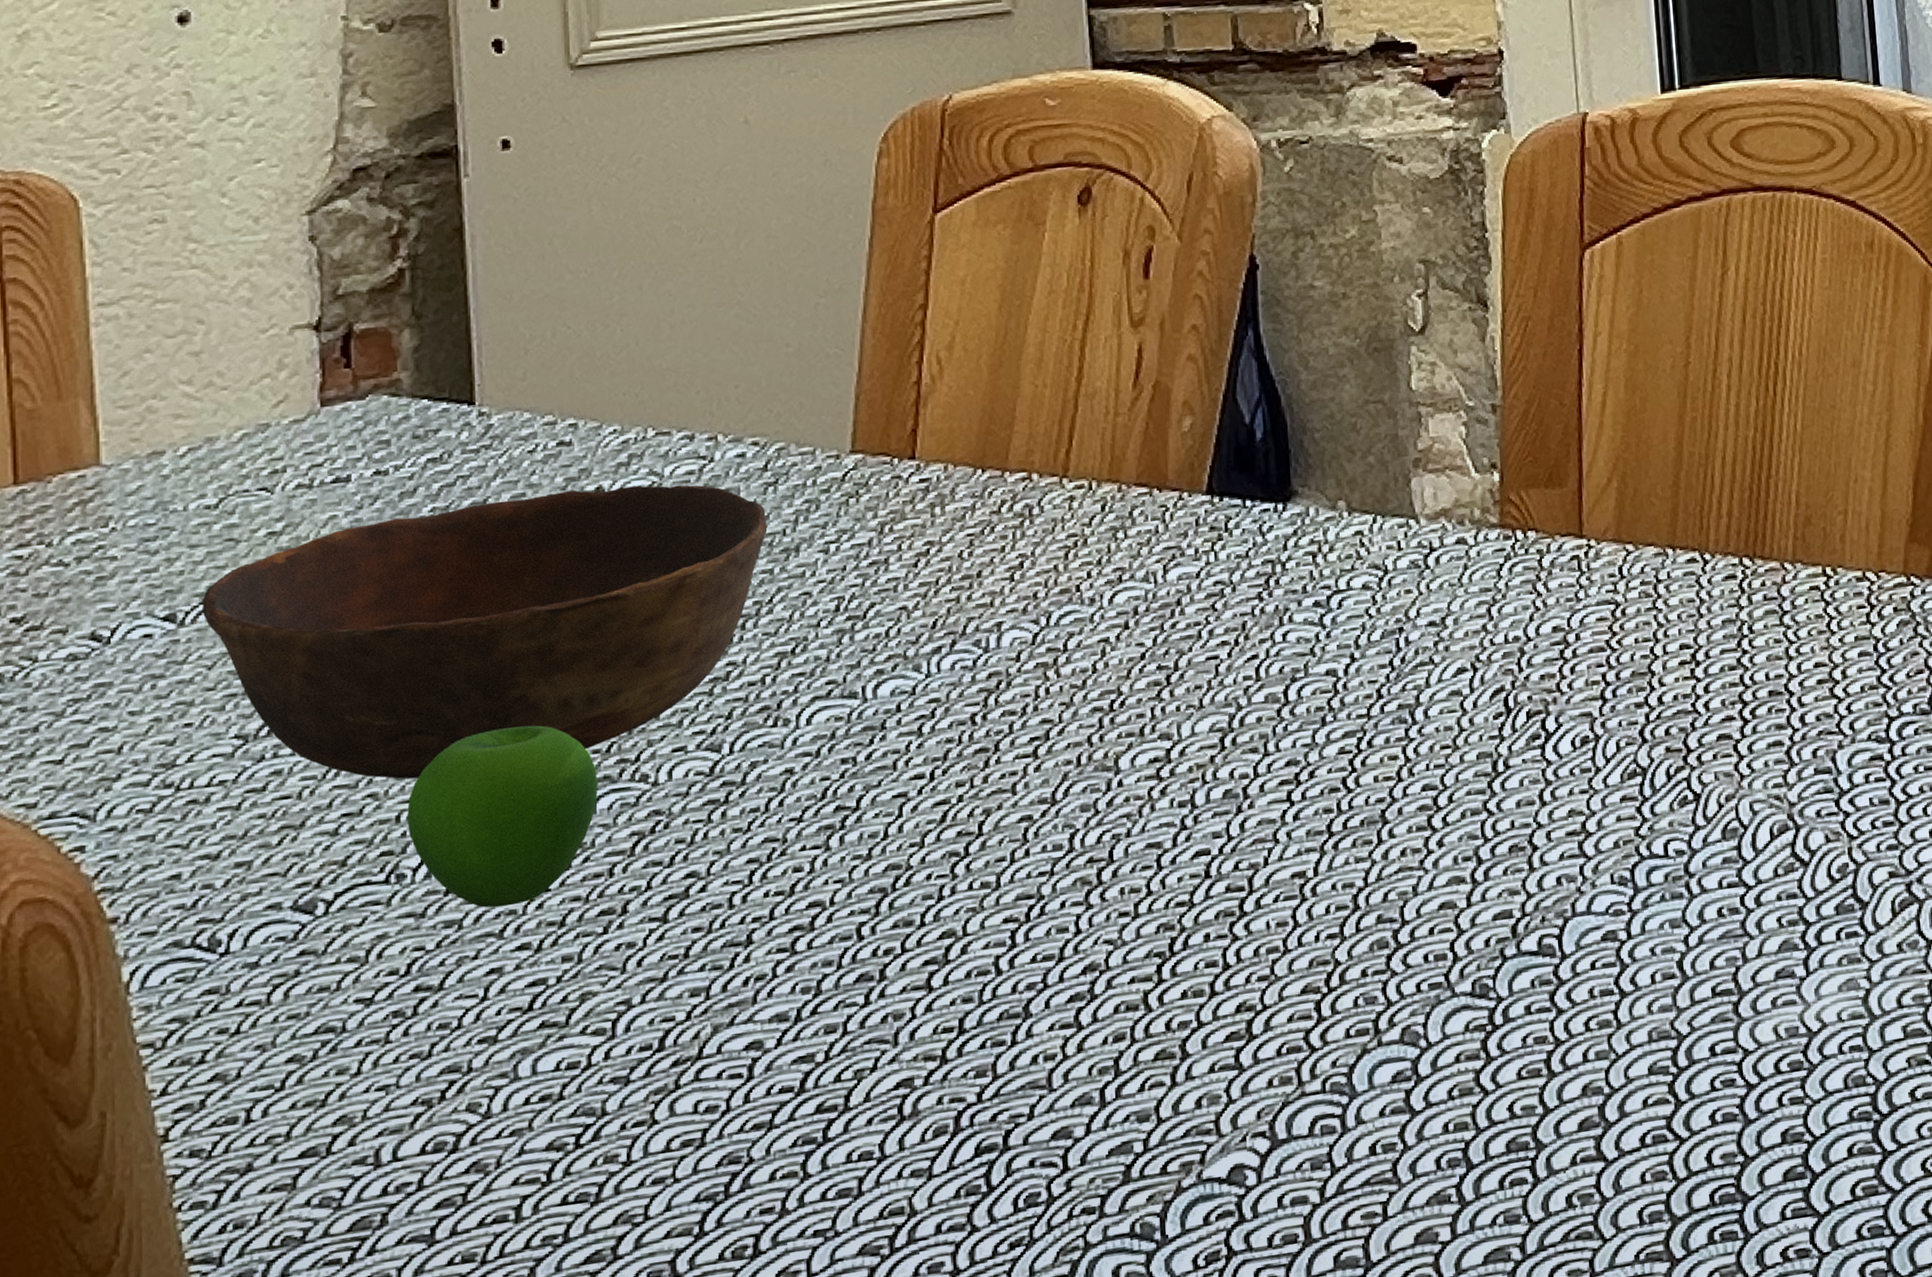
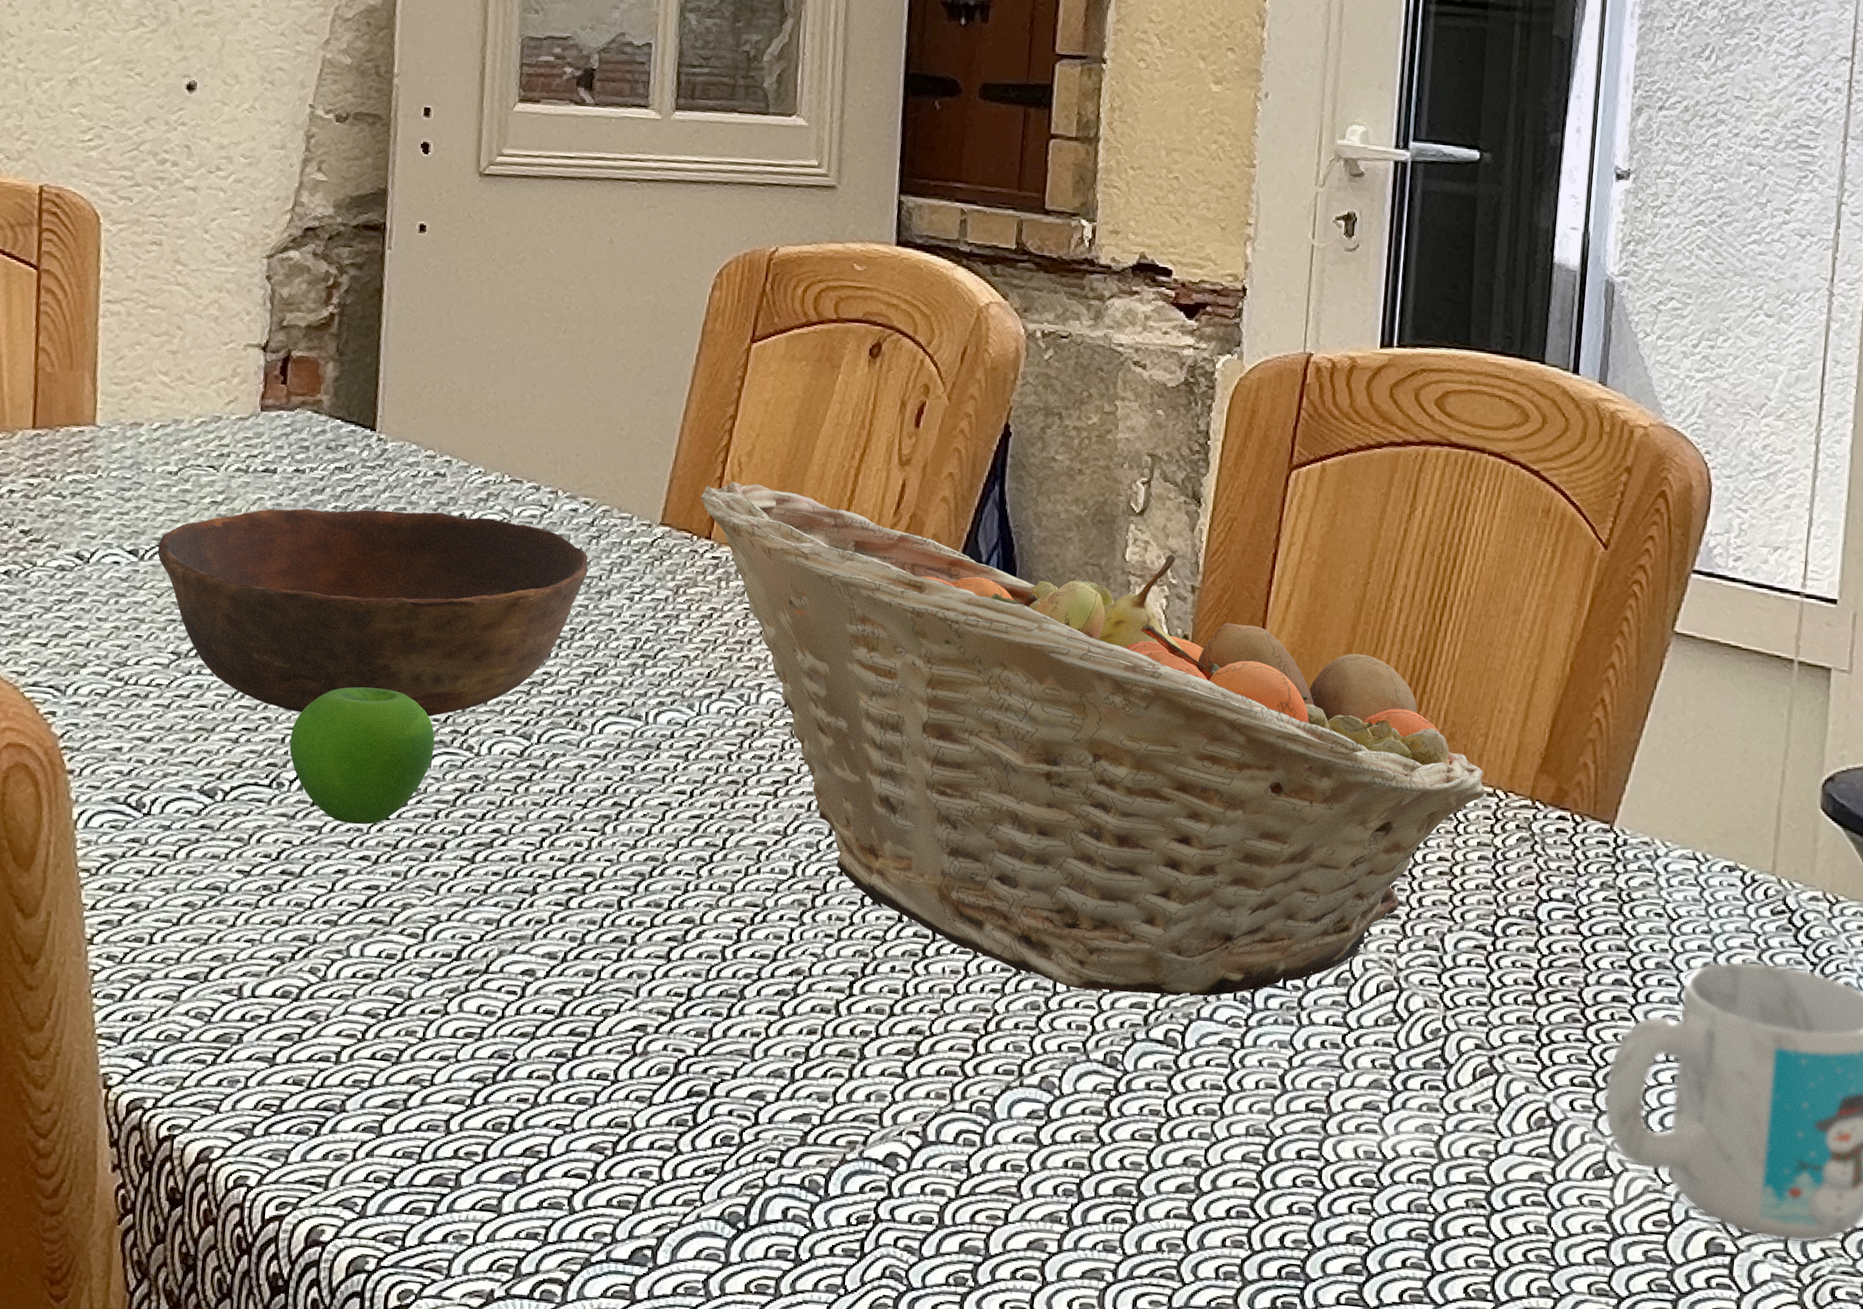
fruit basket: none [896,372,1856,912] -> present [700,481,1487,997]

